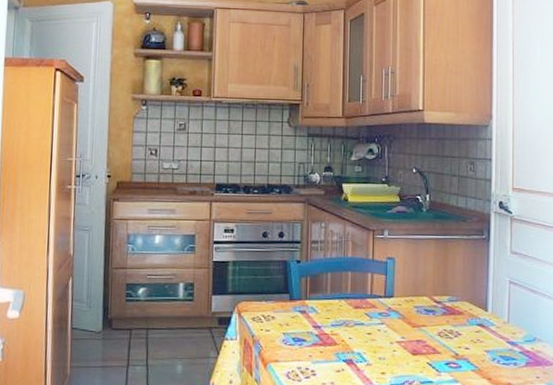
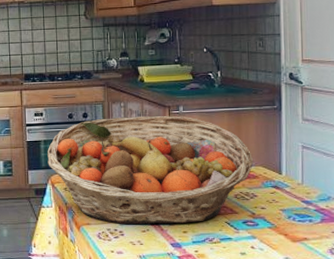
fruit basket: none [235,239,460,363] -> present [47,115,254,224]

